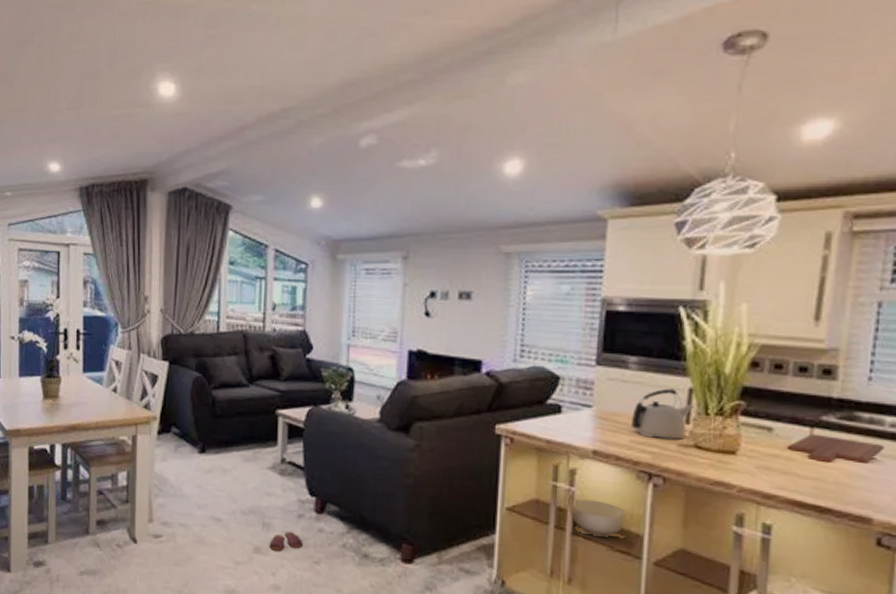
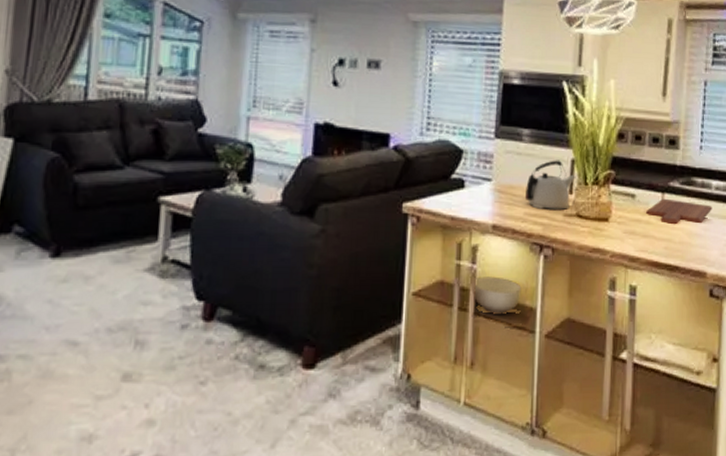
slippers: present [269,532,302,551] -> none [143,348,186,375]

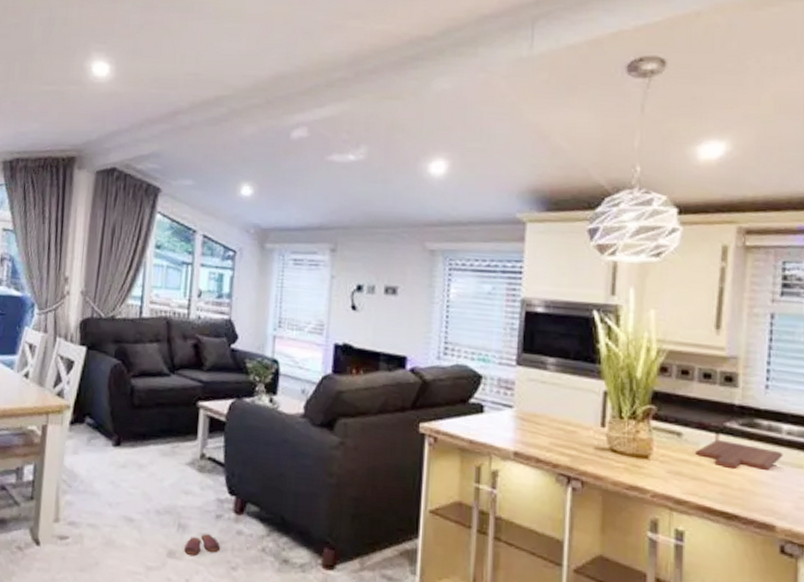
slippers: none [143,348,186,375] -> present [184,534,220,555]
bowl: present [473,276,522,314] -> none [493,502,547,542]
kettle: present [524,160,575,210] -> none [549,390,608,443]

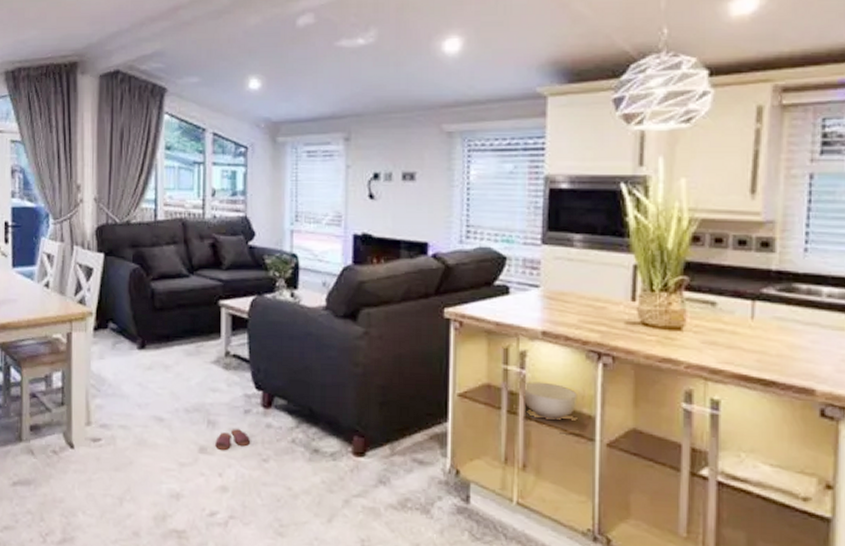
bowl: none [493,502,547,542] -> present [522,382,578,420]
cutting board: present [696,439,783,470] -> none [731,306,823,336]

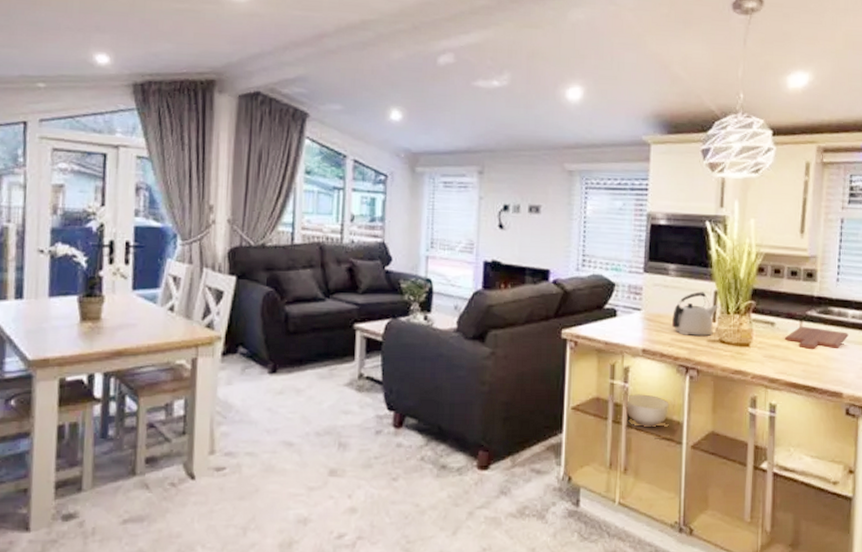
slippers: present [215,429,250,450] -> none [345,450,380,471]
kettle: none [578,265,639,317] -> present [671,291,718,336]
cutting board: none [731,306,823,336] -> present [785,326,849,350]

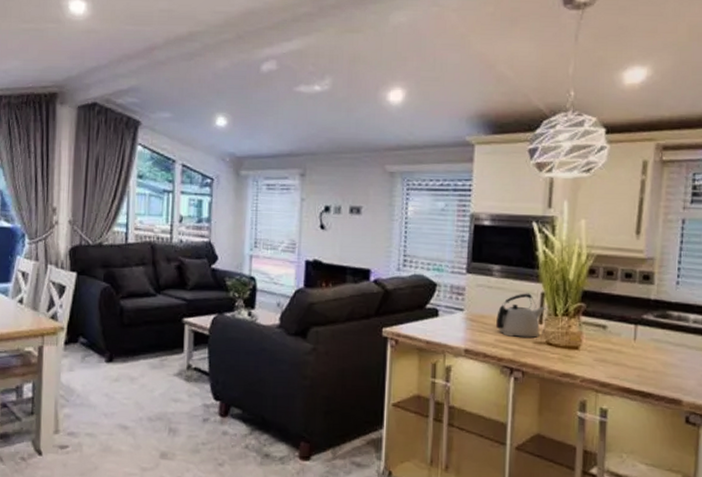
bowl: present [625,394,669,427] -> none [447,393,493,426]
cutting board: present [785,326,849,350] -> none [618,330,690,355]

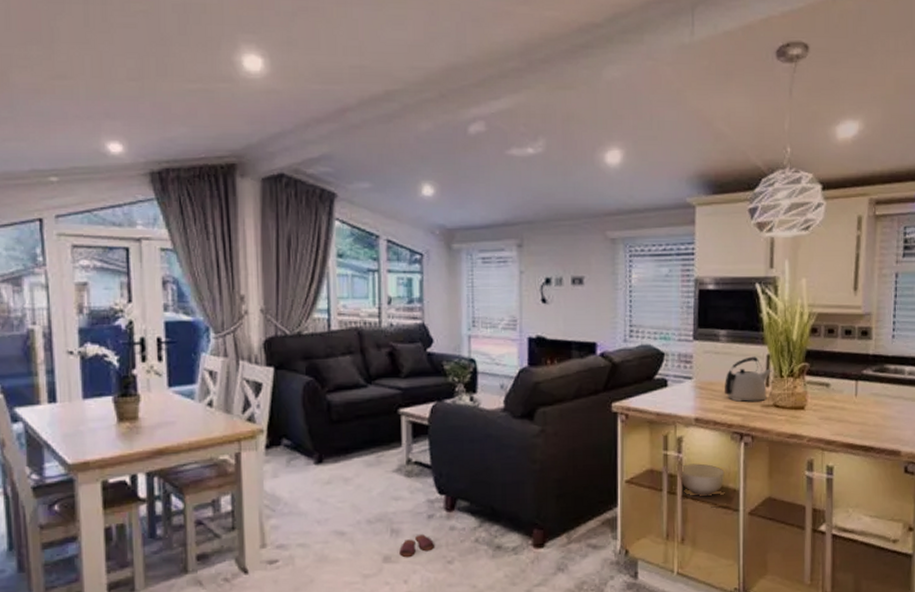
slippers: none [175,436,207,455] -> present [399,535,434,557]
bowl: none [447,393,493,426] -> present [680,463,725,496]

